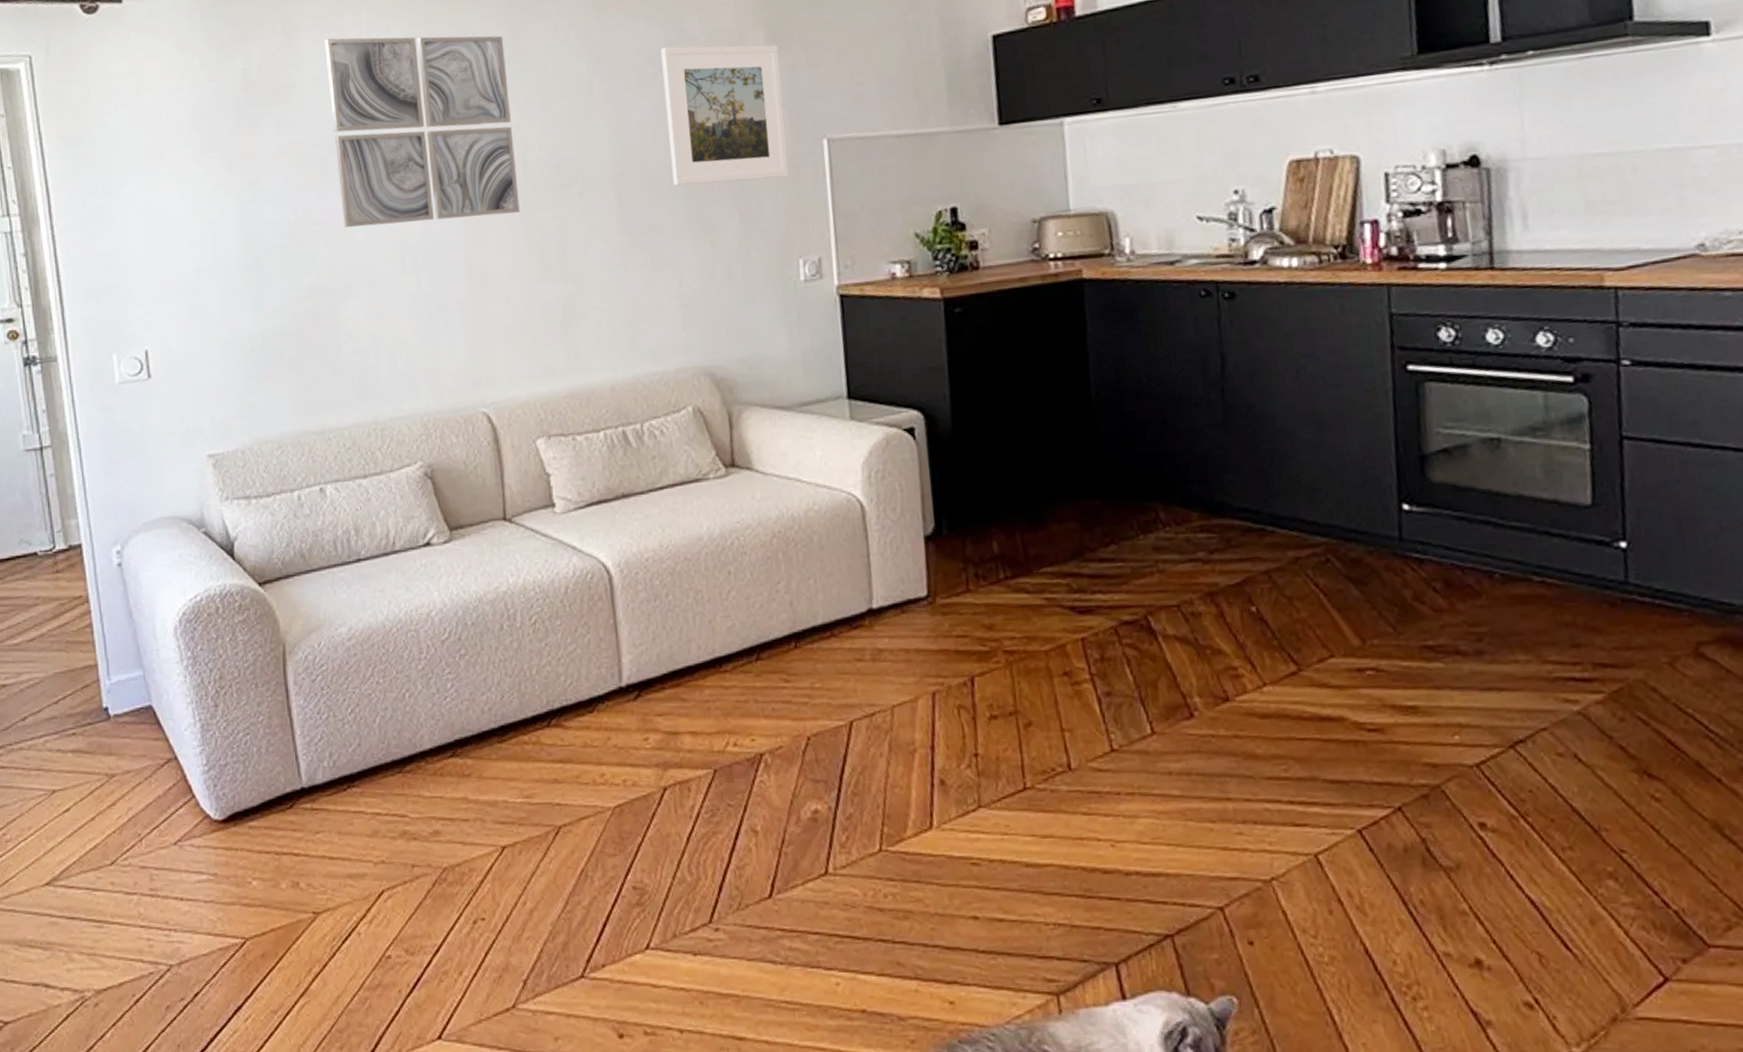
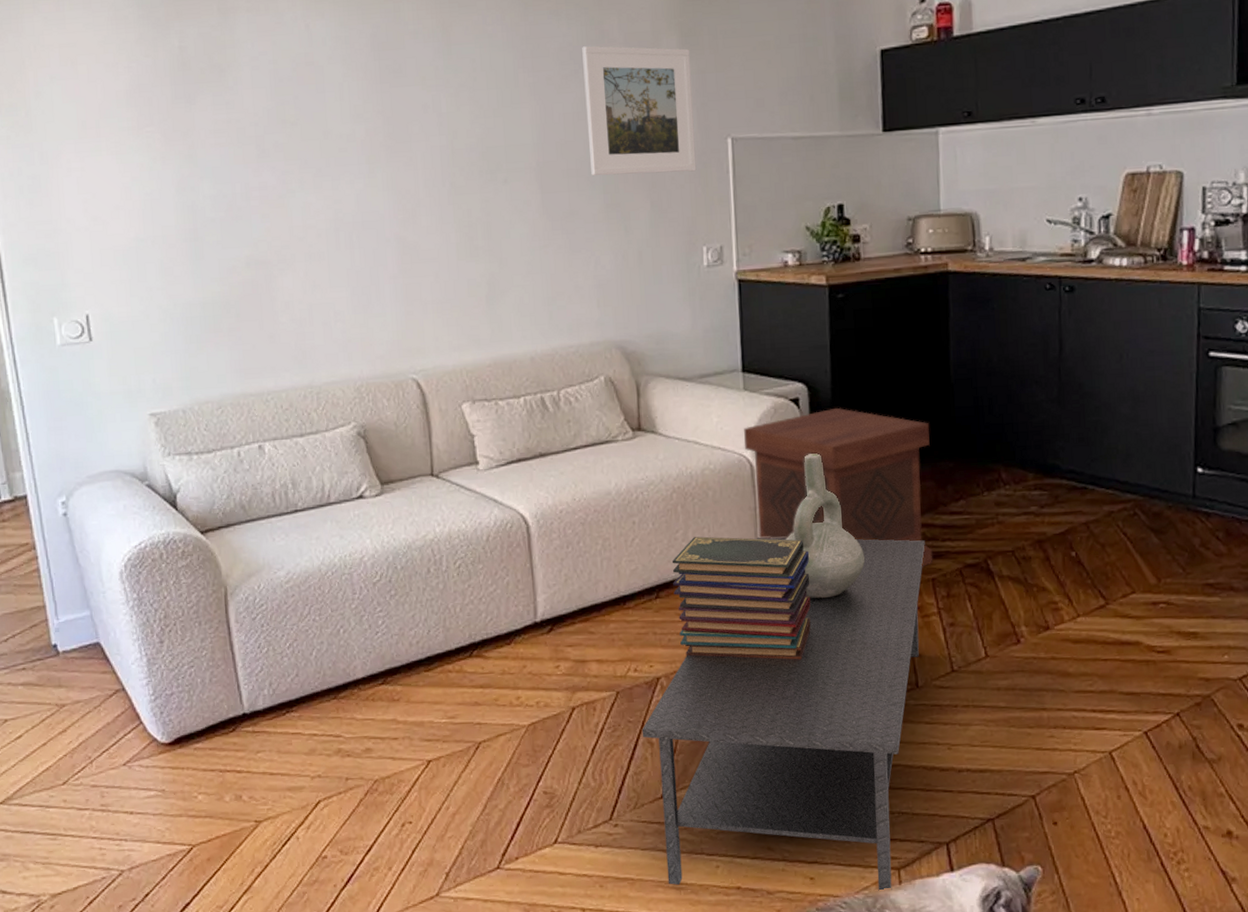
wall art: present [324,35,520,228] -> none [260,20,449,204]
coffee table: none [744,588,1071,1021] -> present [642,537,925,891]
book stack: none [773,588,939,735] -> present [671,536,811,660]
side table: none [852,437,1082,625] -> present [743,407,933,567]
decorative vase: none [904,491,1000,662] -> present [785,453,865,599]

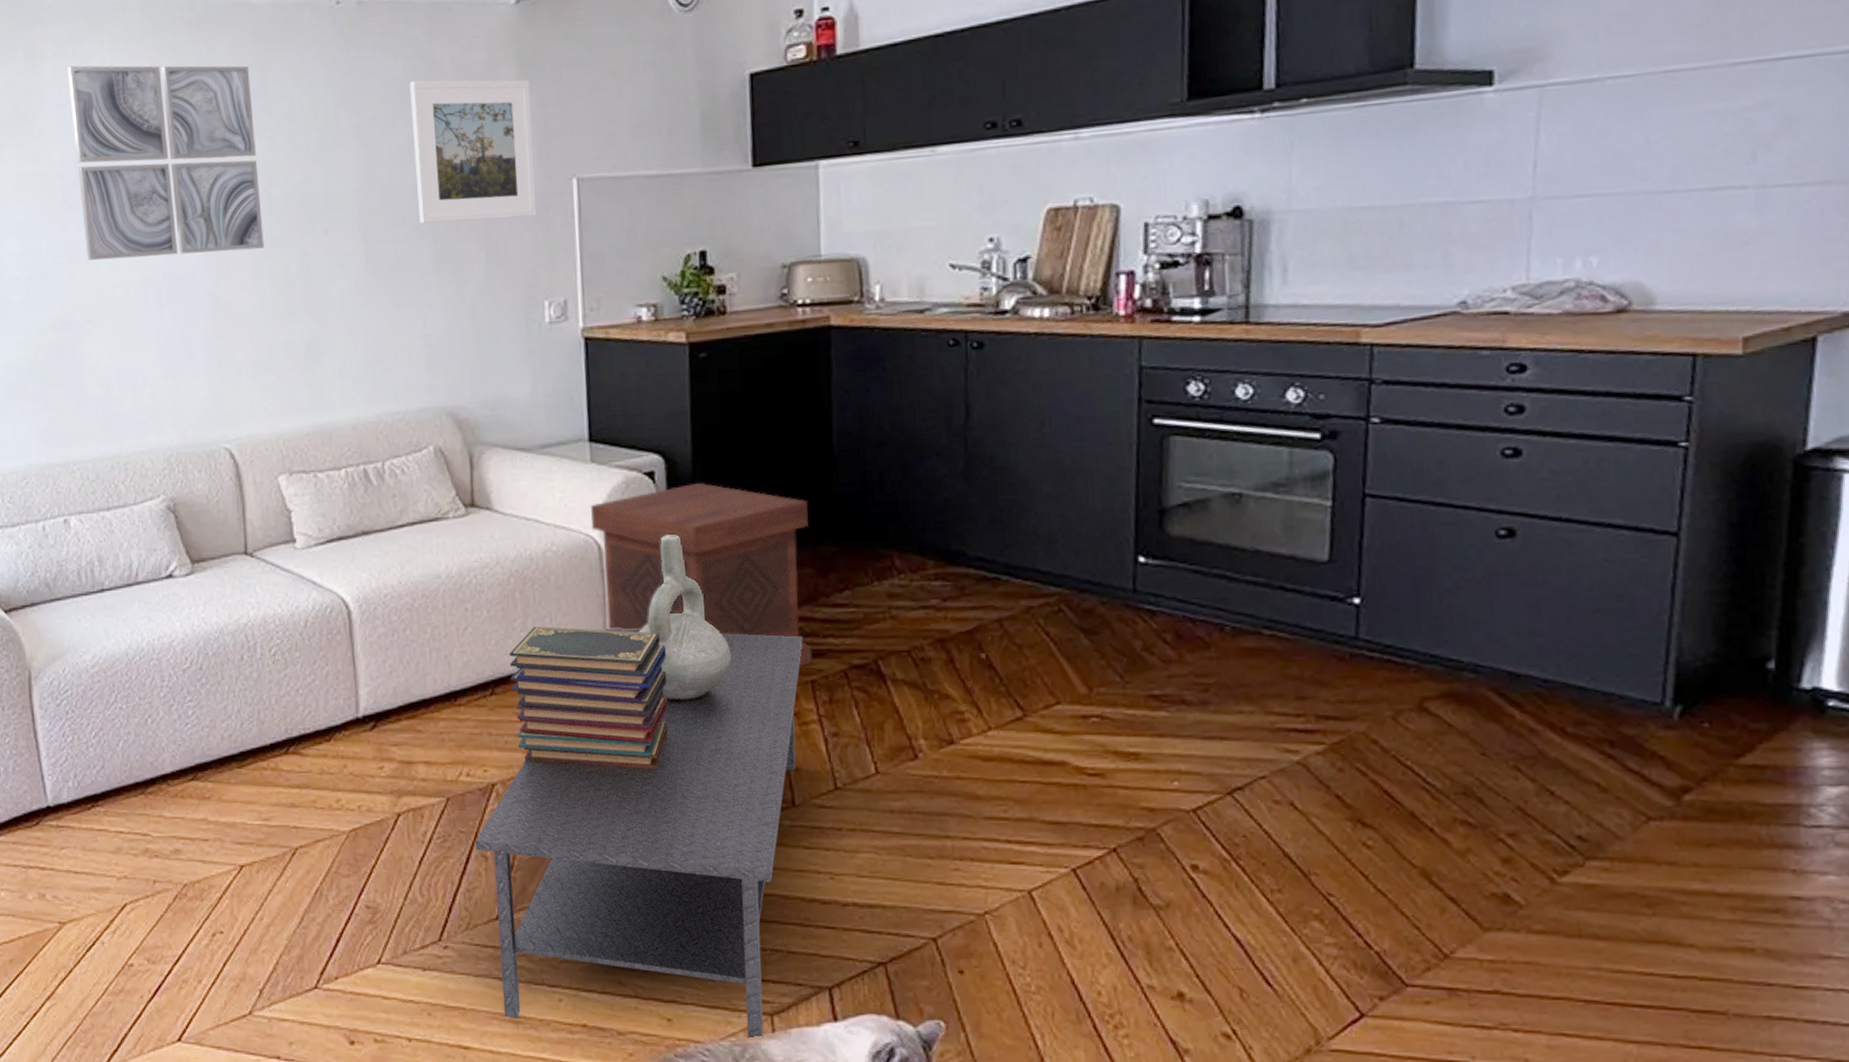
wall art: none [260,20,449,204] -> present [67,65,264,261]

